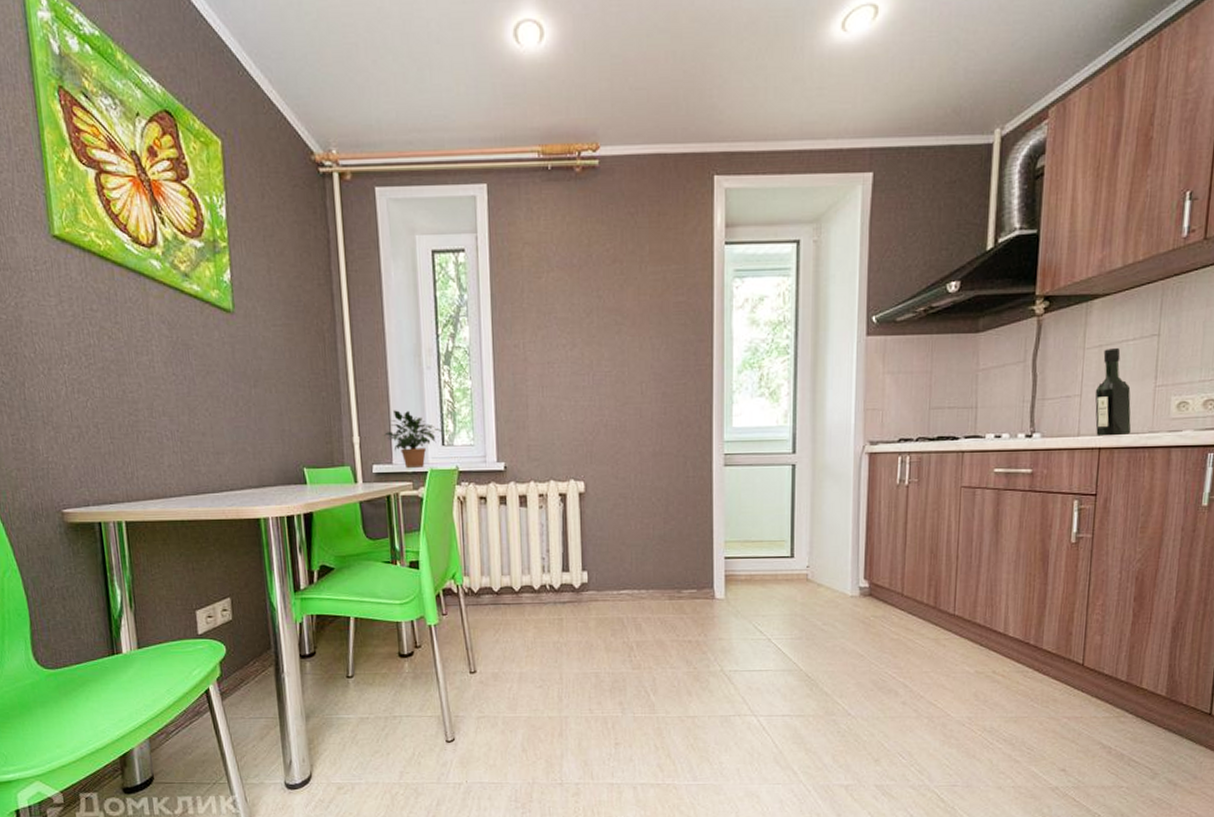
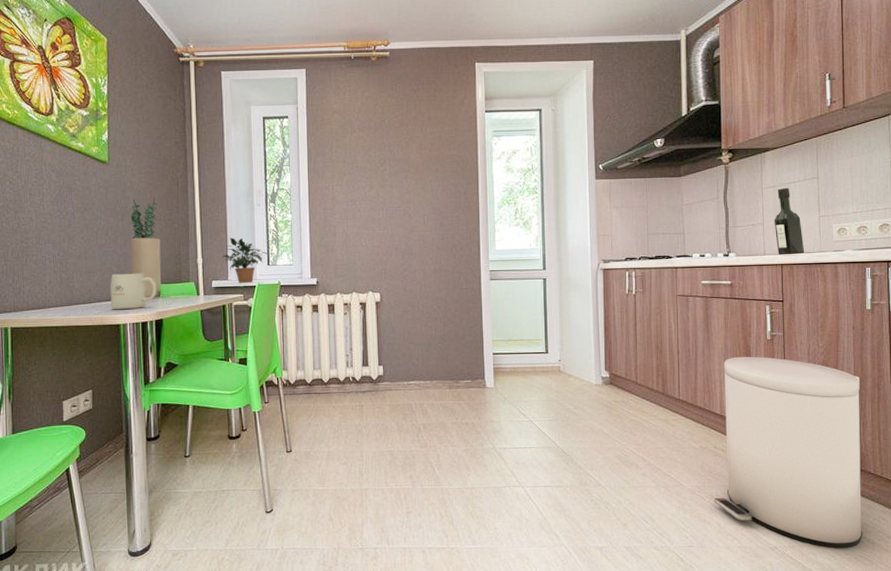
mug: none [244,454,304,501] -> present [110,273,157,310]
vase: none [266,358,310,486] -> present [130,198,162,298]
pedal bin: none [986,563,1183,790] -> present [713,356,862,549]

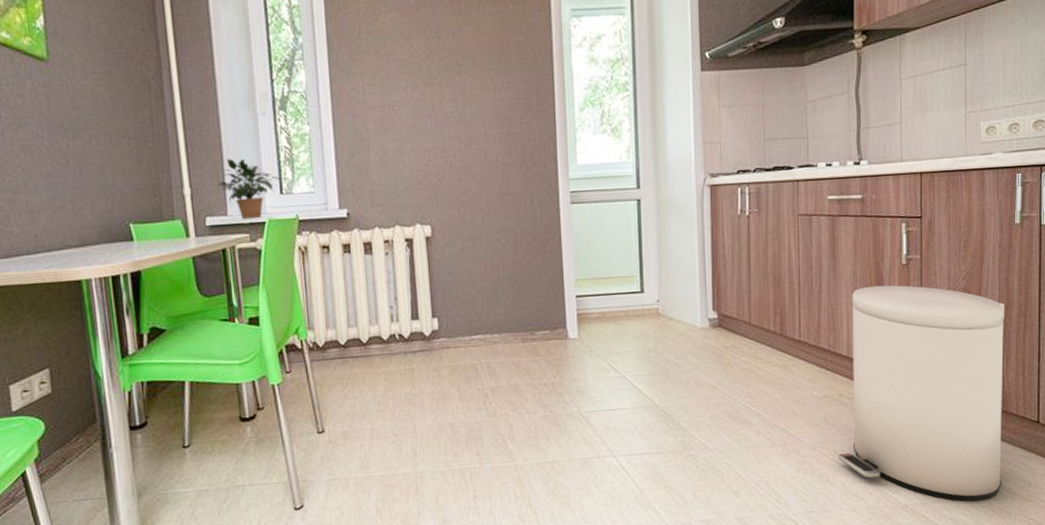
mug: present [110,273,157,310] -> none [63,210,130,262]
vase: present [130,198,162,298] -> none [85,107,137,244]
bottle: present [774,188,805,255] -> none [913,78,948,162]

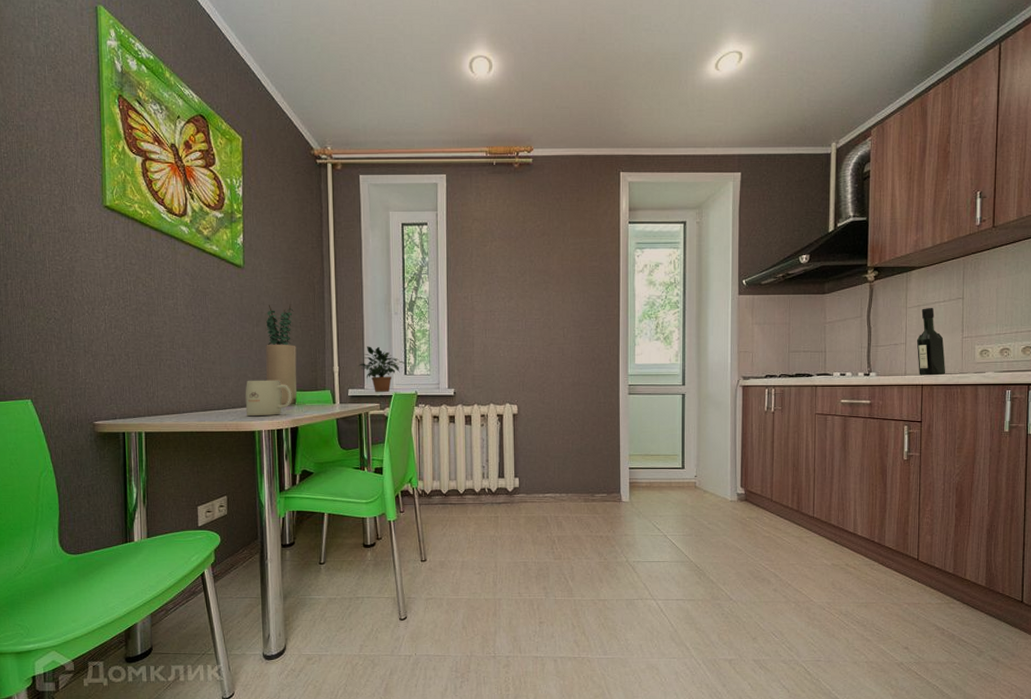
mug: none [63,210,130,262] -> present [245,380,292,417]
vase: none [85,107,137,244] -> present [265,304,298,405]
pedal bin: present [838,285,1004,502] -> none [843,476,993,665]
bottle: none [913,78,948,162] -> present [916,308,946,376]

